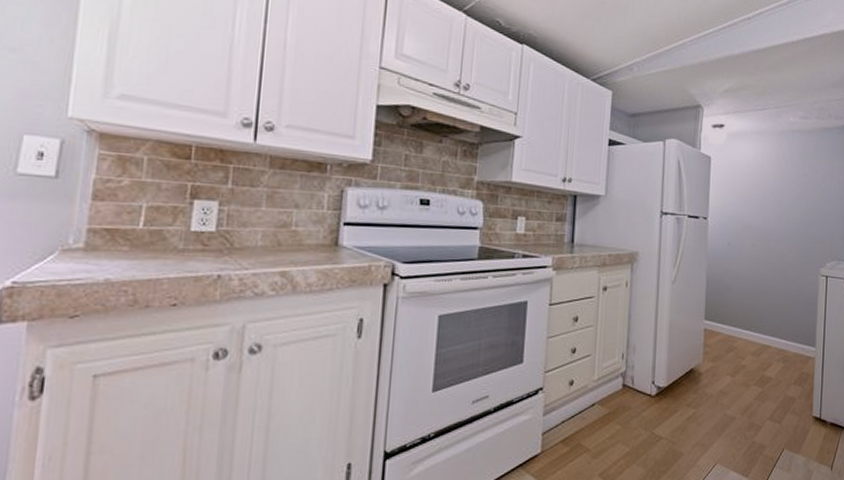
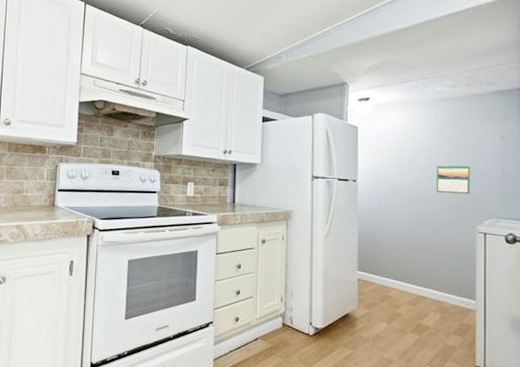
calendar: none [785,202,817,235] -> present [437,164,470,195]

